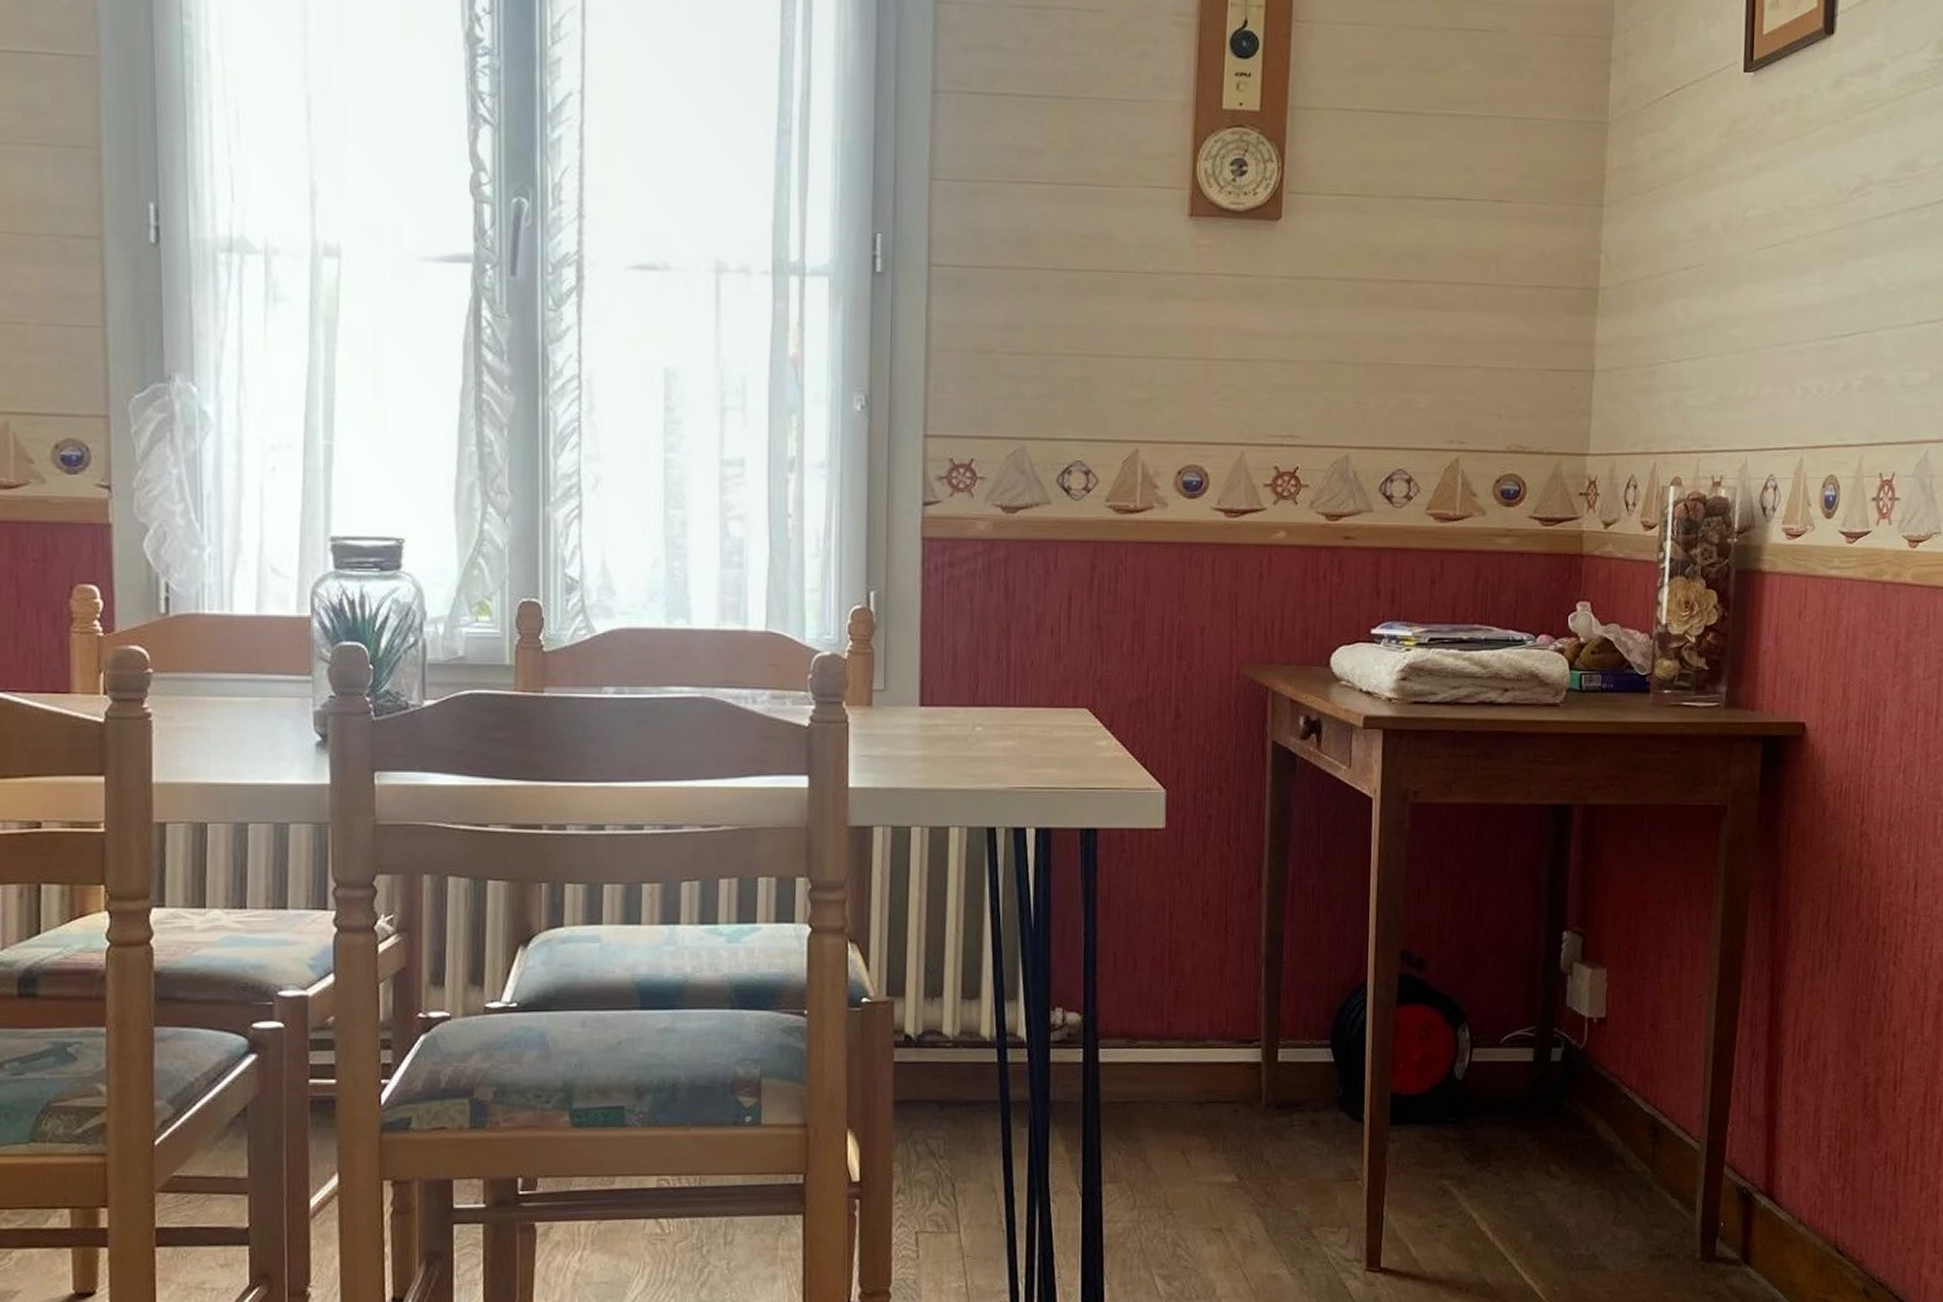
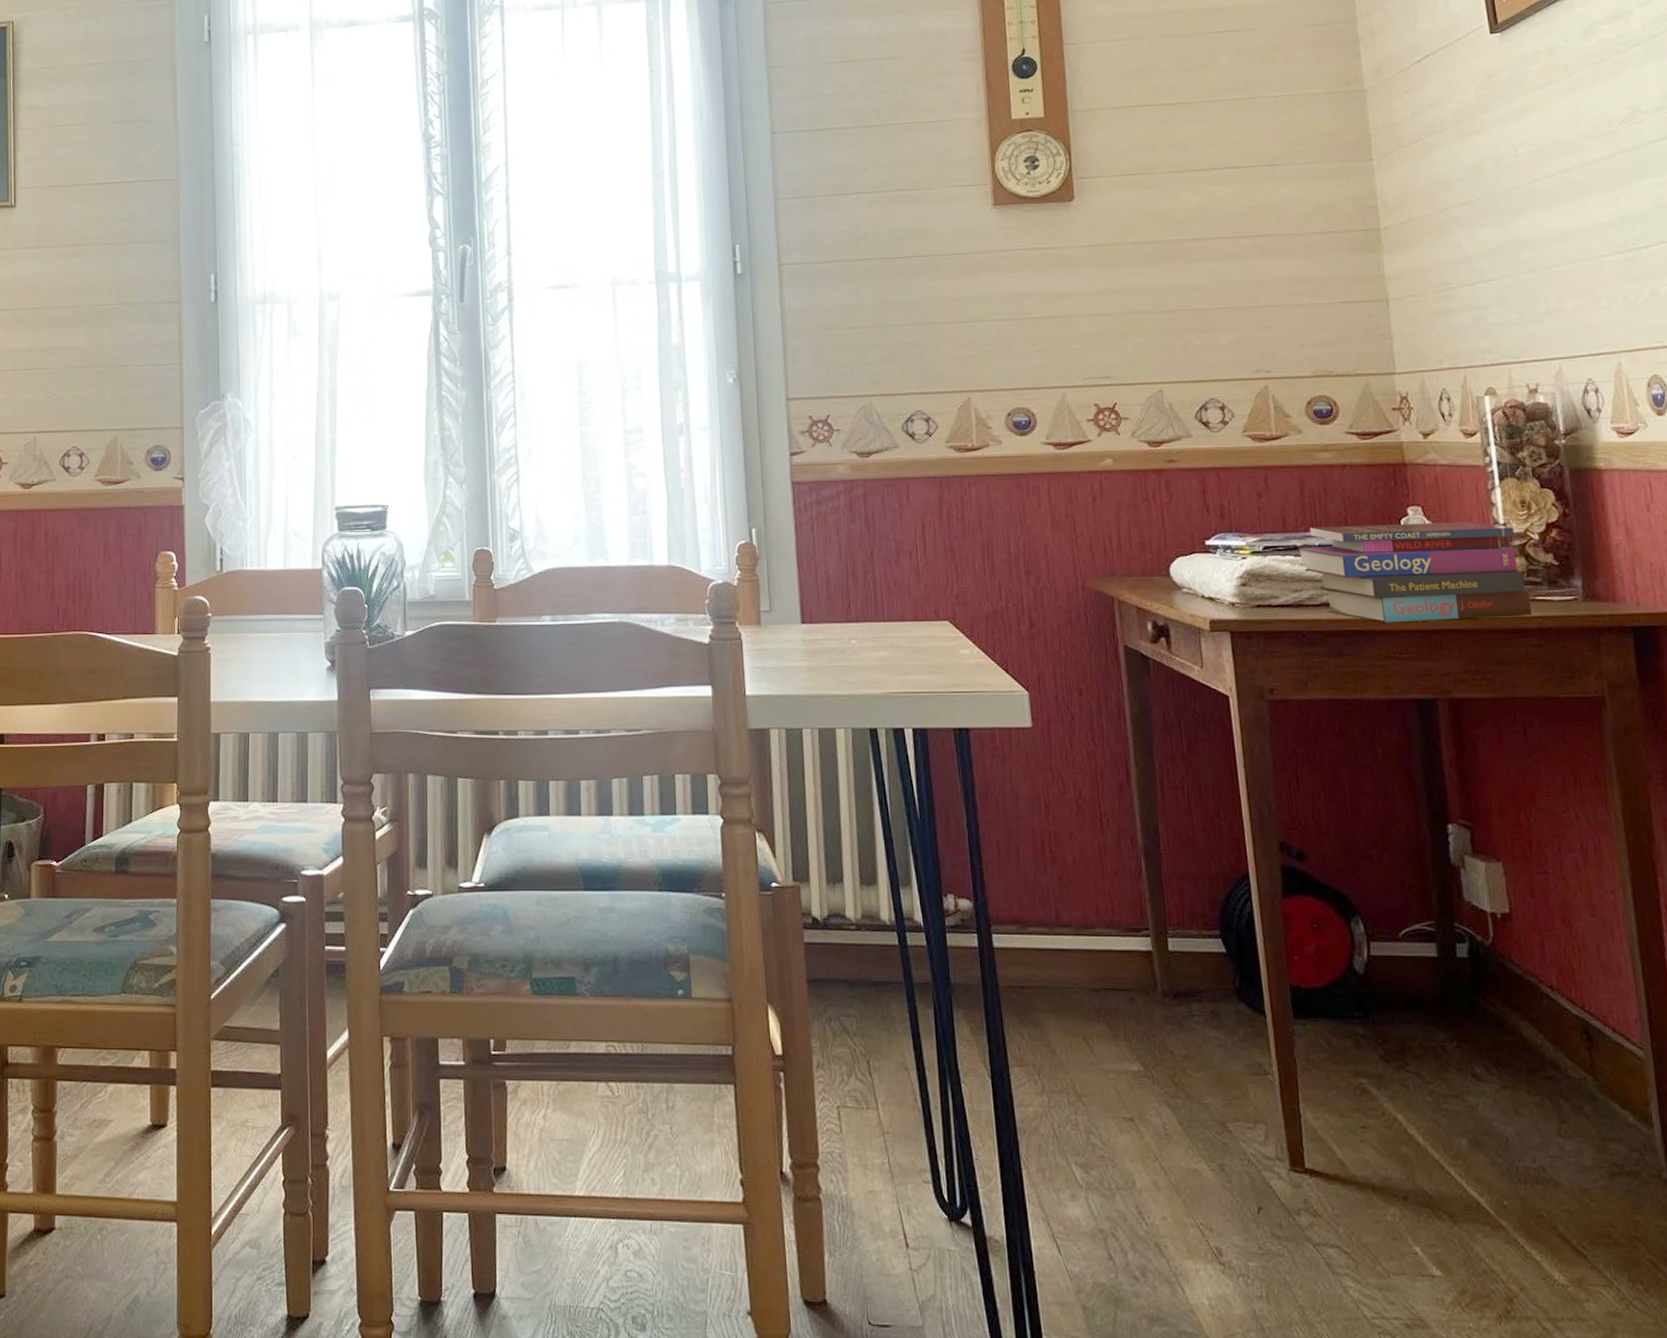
books: none [1464,619,1677,725] -> present [1298,522,1532,623]

